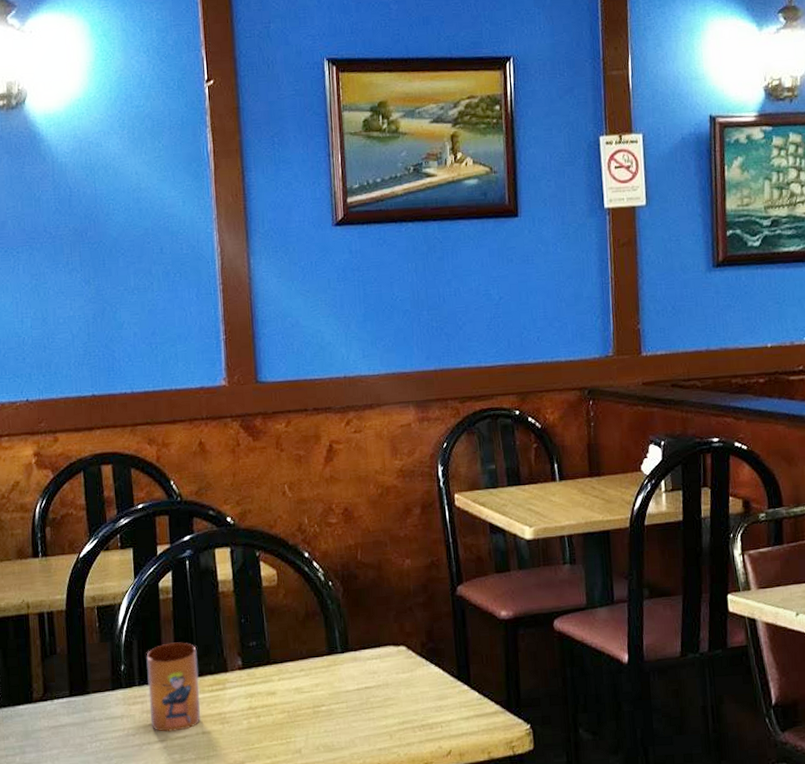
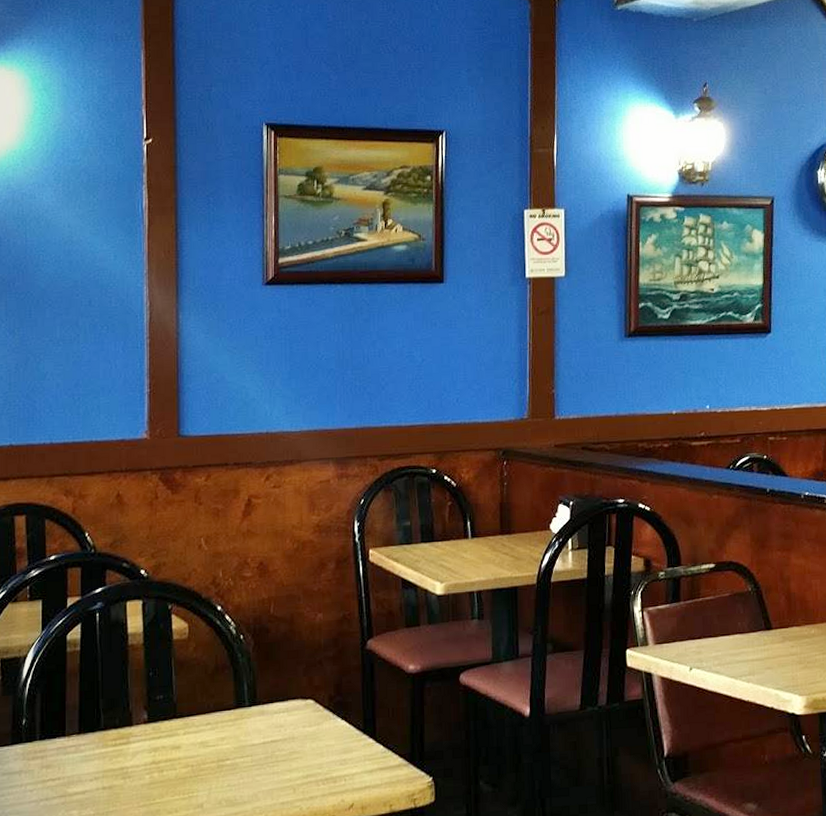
mug: present [146,642,201,732] -> none [49,695,103,787]

